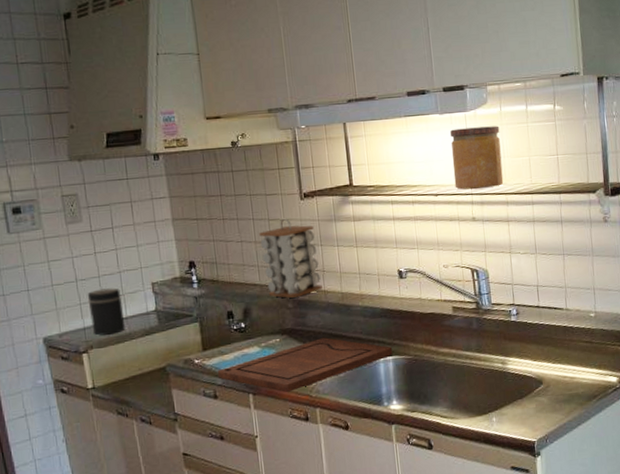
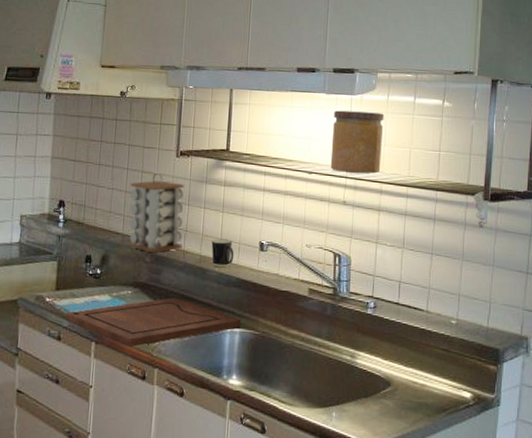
mug: none [350,272,375,301] -> present [211,238,235,268]

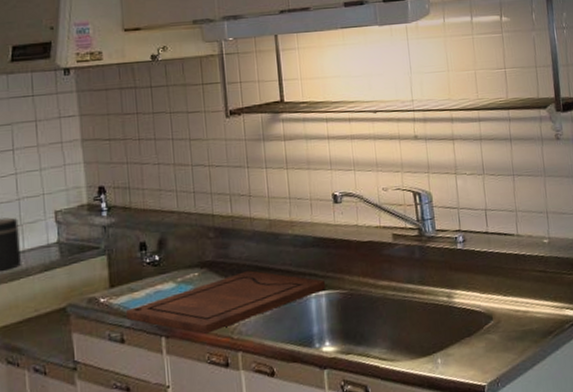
spice rack: present [129,172,184,253] -> none [179,137,248,227]
mug: present [211,238,235,268] -> none [279,197,307,229]
jar: present [330,110,384,174] -> none [390,38,448,106]

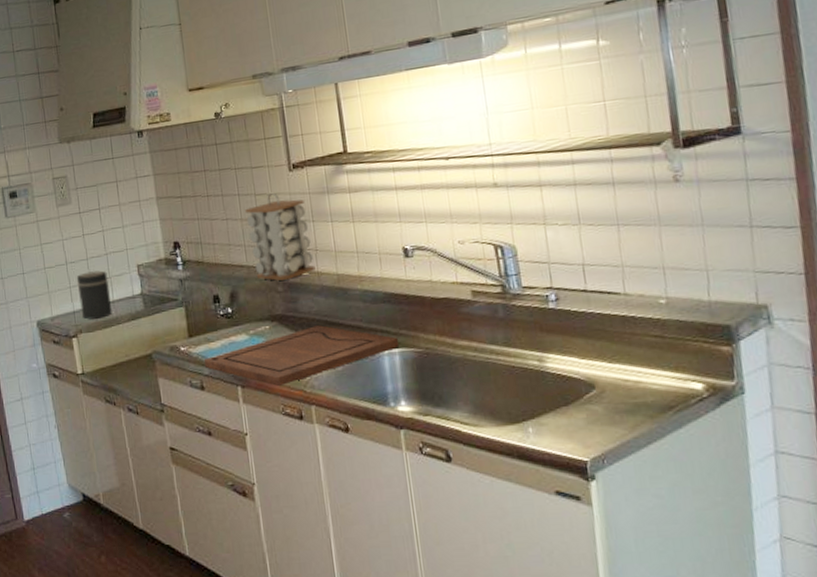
spice rack: none [179,137,248,227] -> present [245,192,316,281]

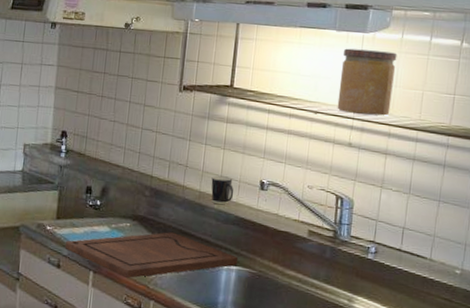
spice rack: present [245,192,316,281] -> none [129,106,186,187]
mug: none [347,251,377,284] -> present [211,175,234,205]
jar: none [462,71,533,151] -> present [337,48,397,116]

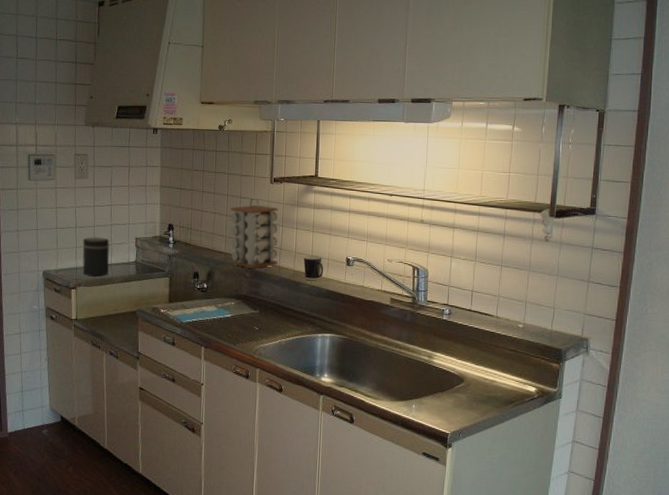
cutting board: present [65,232,238,278] -> none [178,308,330,350]
spice rack: none [129,106,186,187] -> present [230,198,278,269]
jar: present [337,48,397,116] -> none [409,137,459,195]

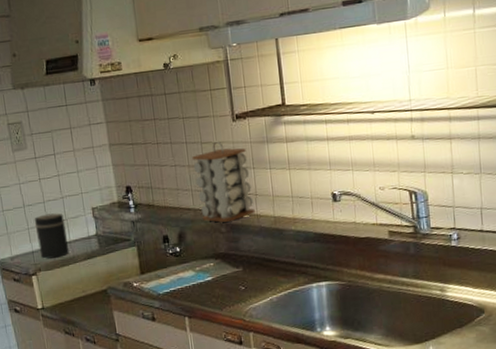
mug: present [303,255,324,281] -> none [283,195,309,226]

